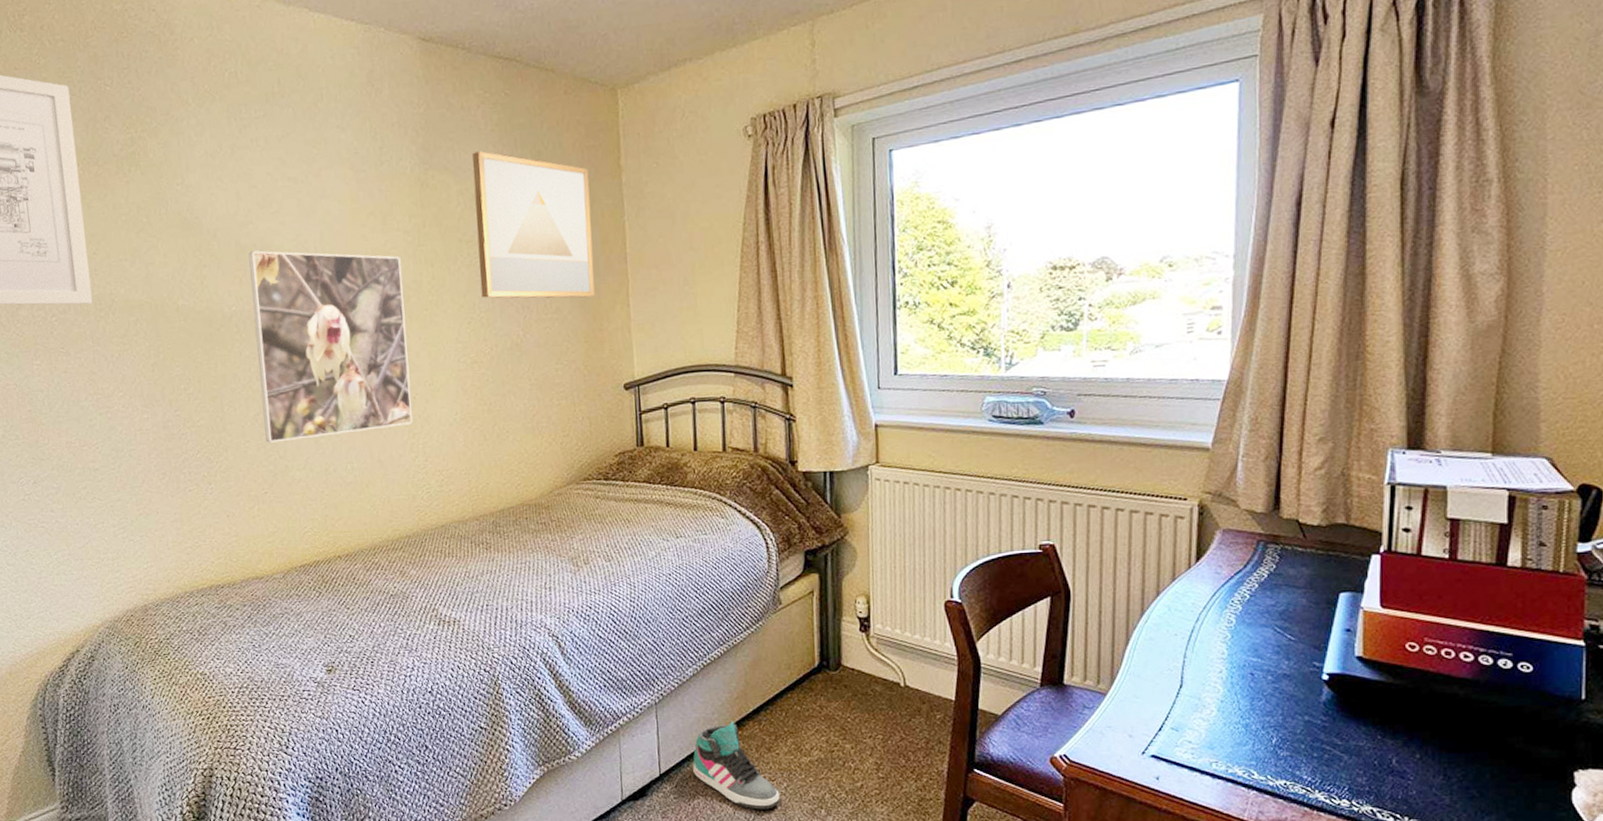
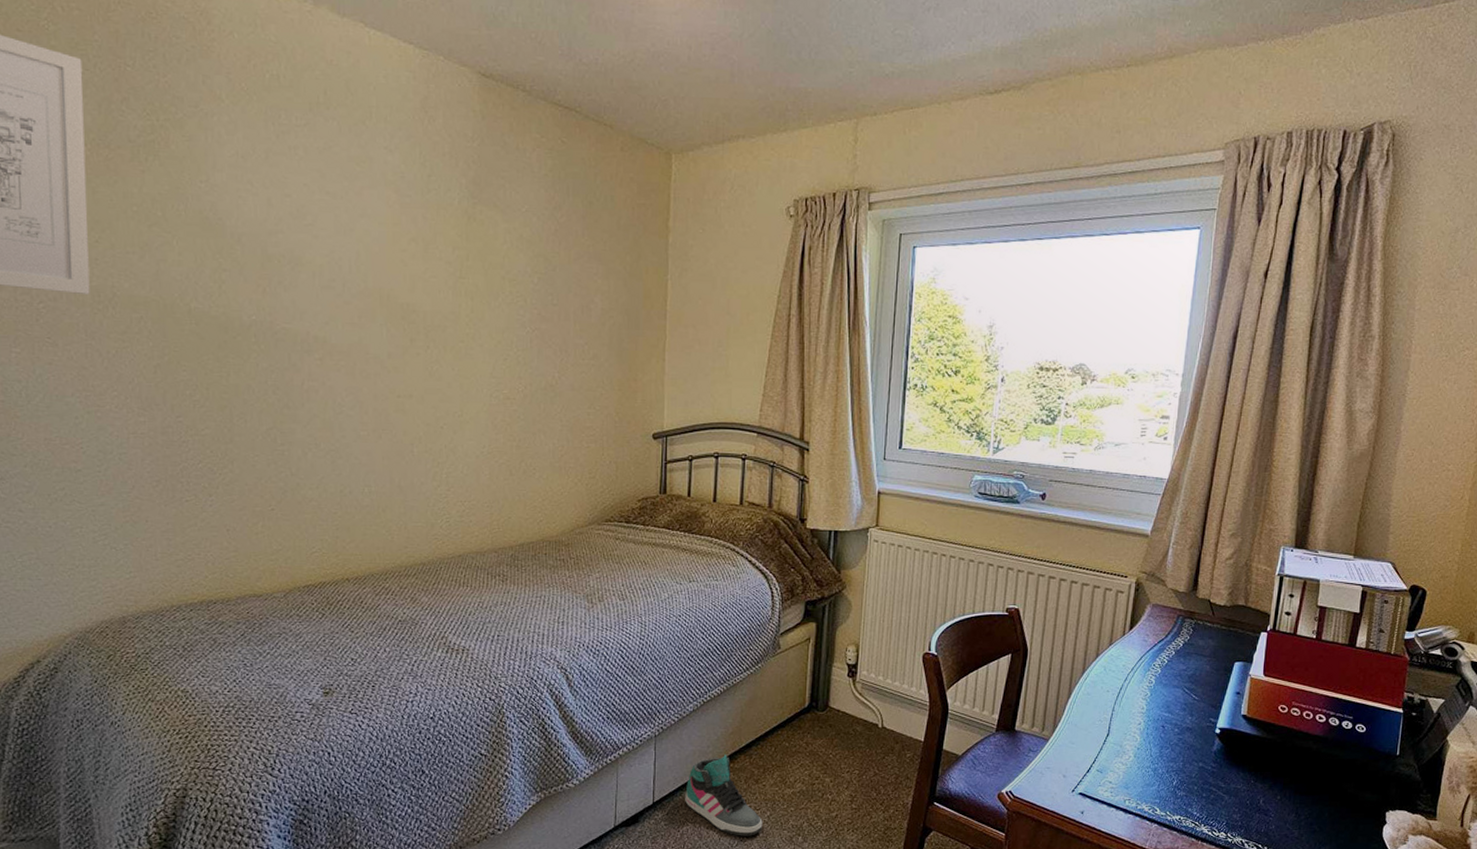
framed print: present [248,250,413,443] -> none [275,261,440,459]
wall art: present [472,151,595,298] -> none [520,193,638,348]

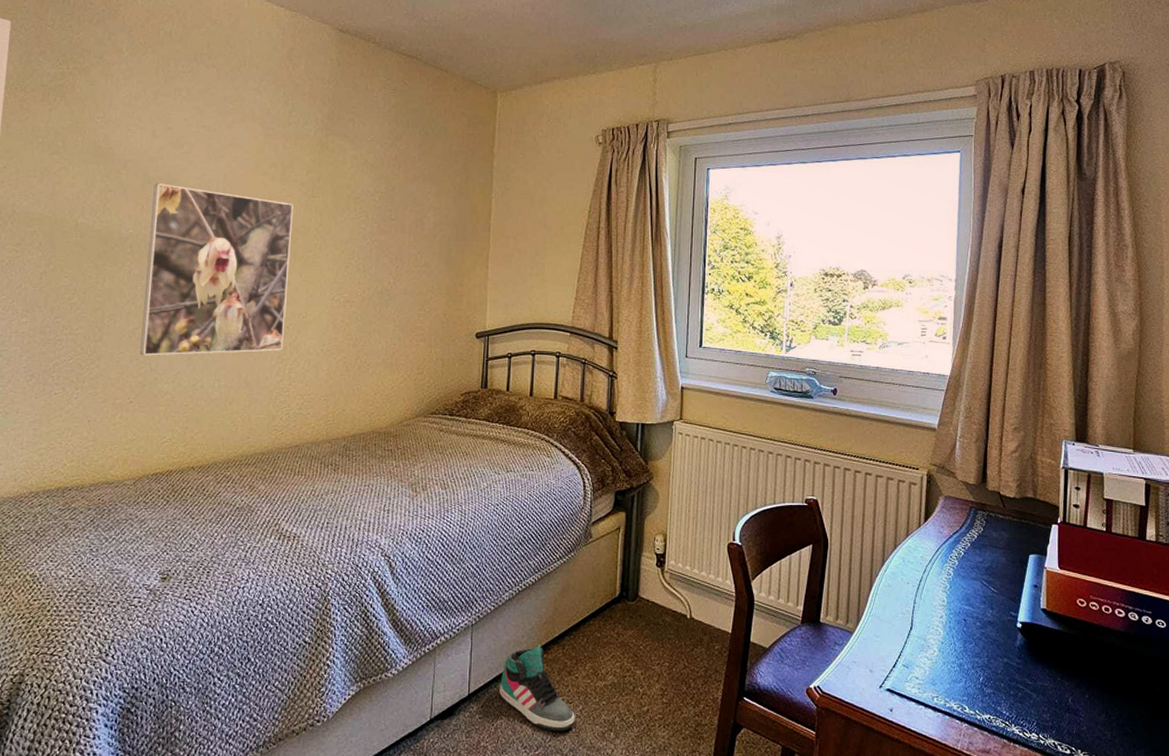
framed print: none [275,261,440,459] -> present [140,183,294,356]

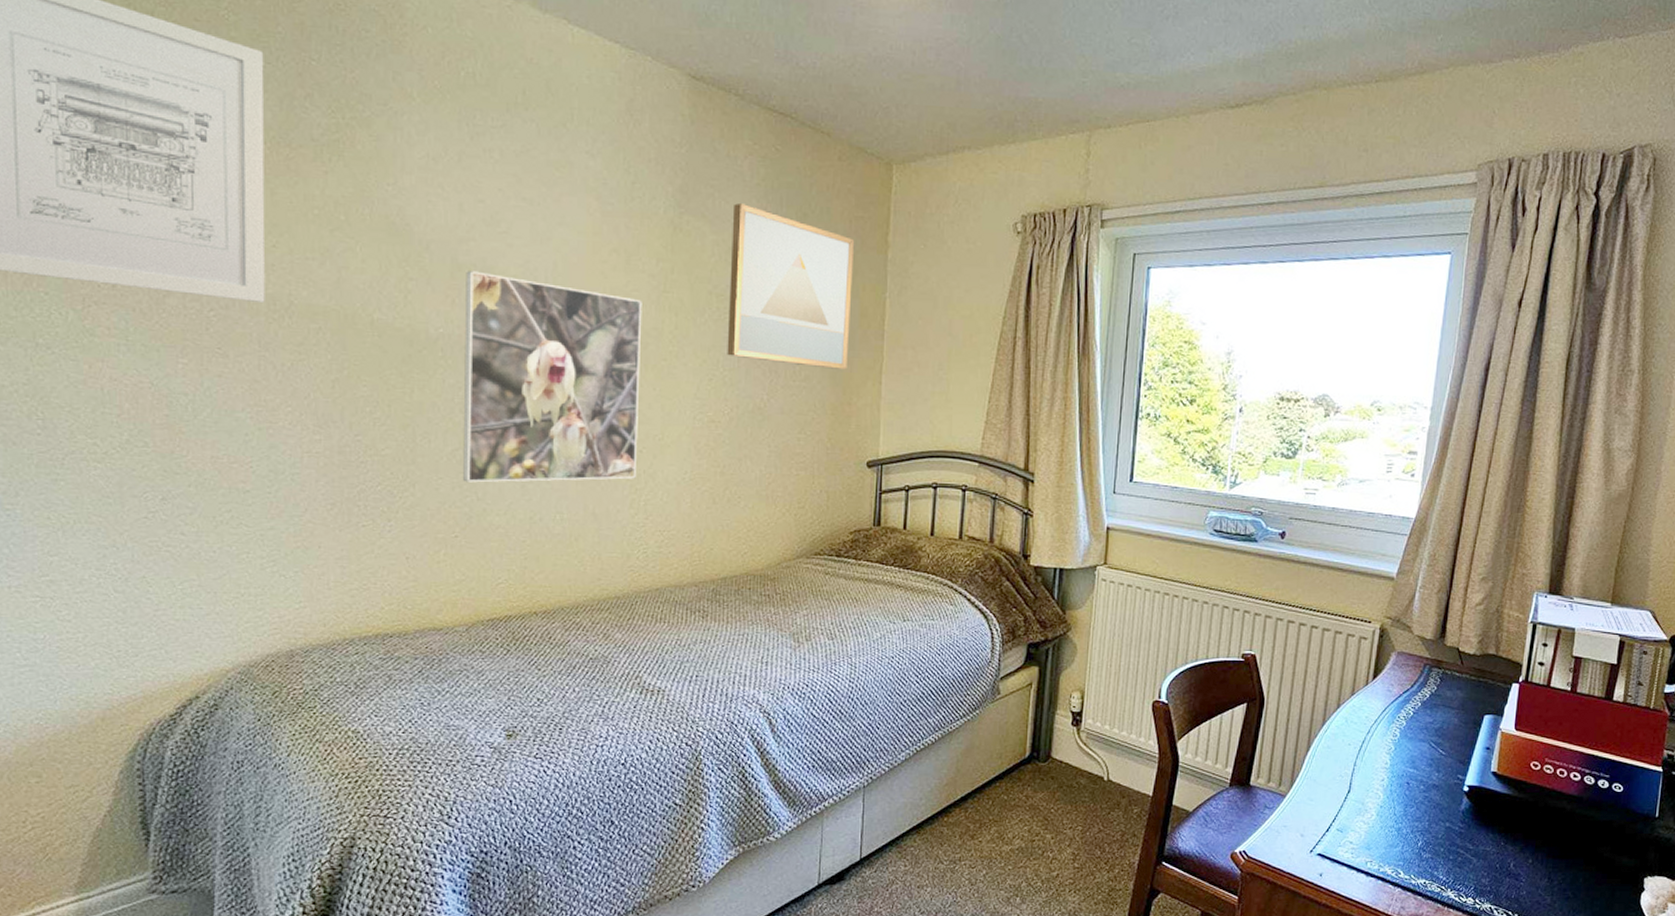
wall art: none [361,126,467,257] -> present [727,203,855,370]
sneaker: present [499,644,575,731] -> none [895,807,978,896]

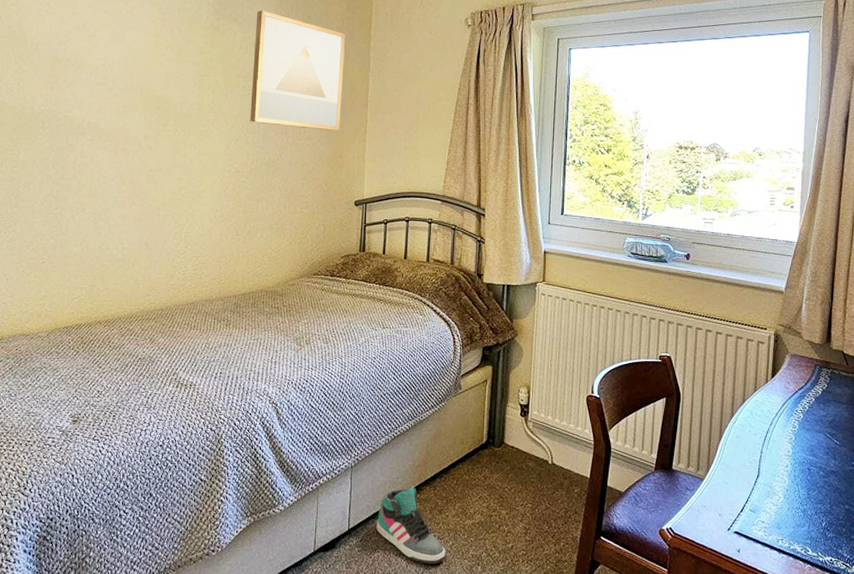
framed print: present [463,271,642,483] -> none [52,64,188,221]
sneaker: none [895,807,978,896] -> present [377,485,446,564]

